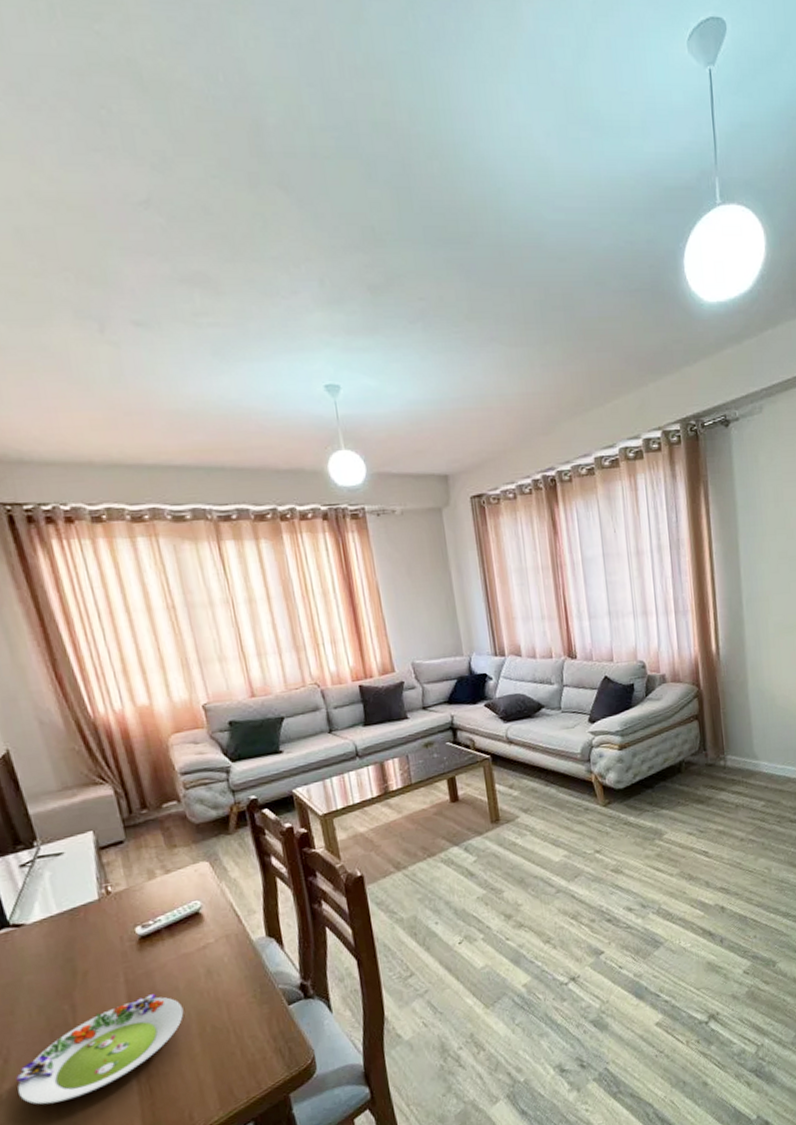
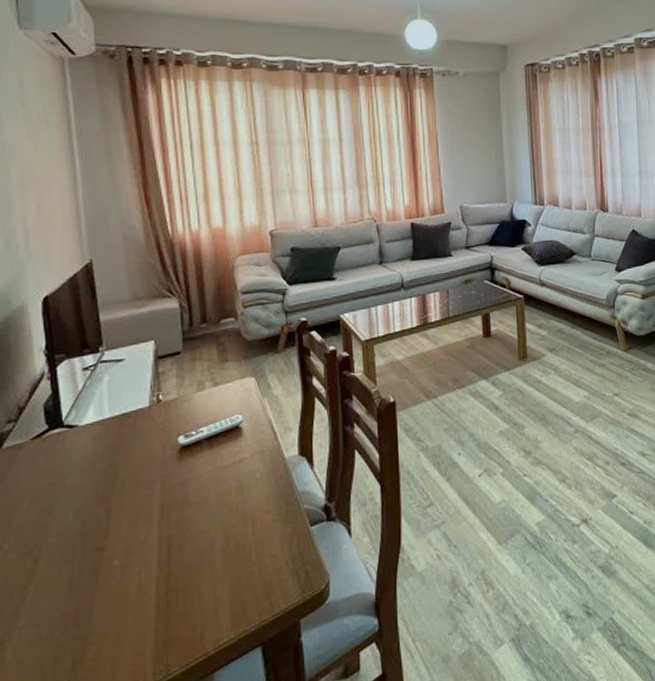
salad plate: present [16,994,184,1105] -> none [42,504,211,611]

